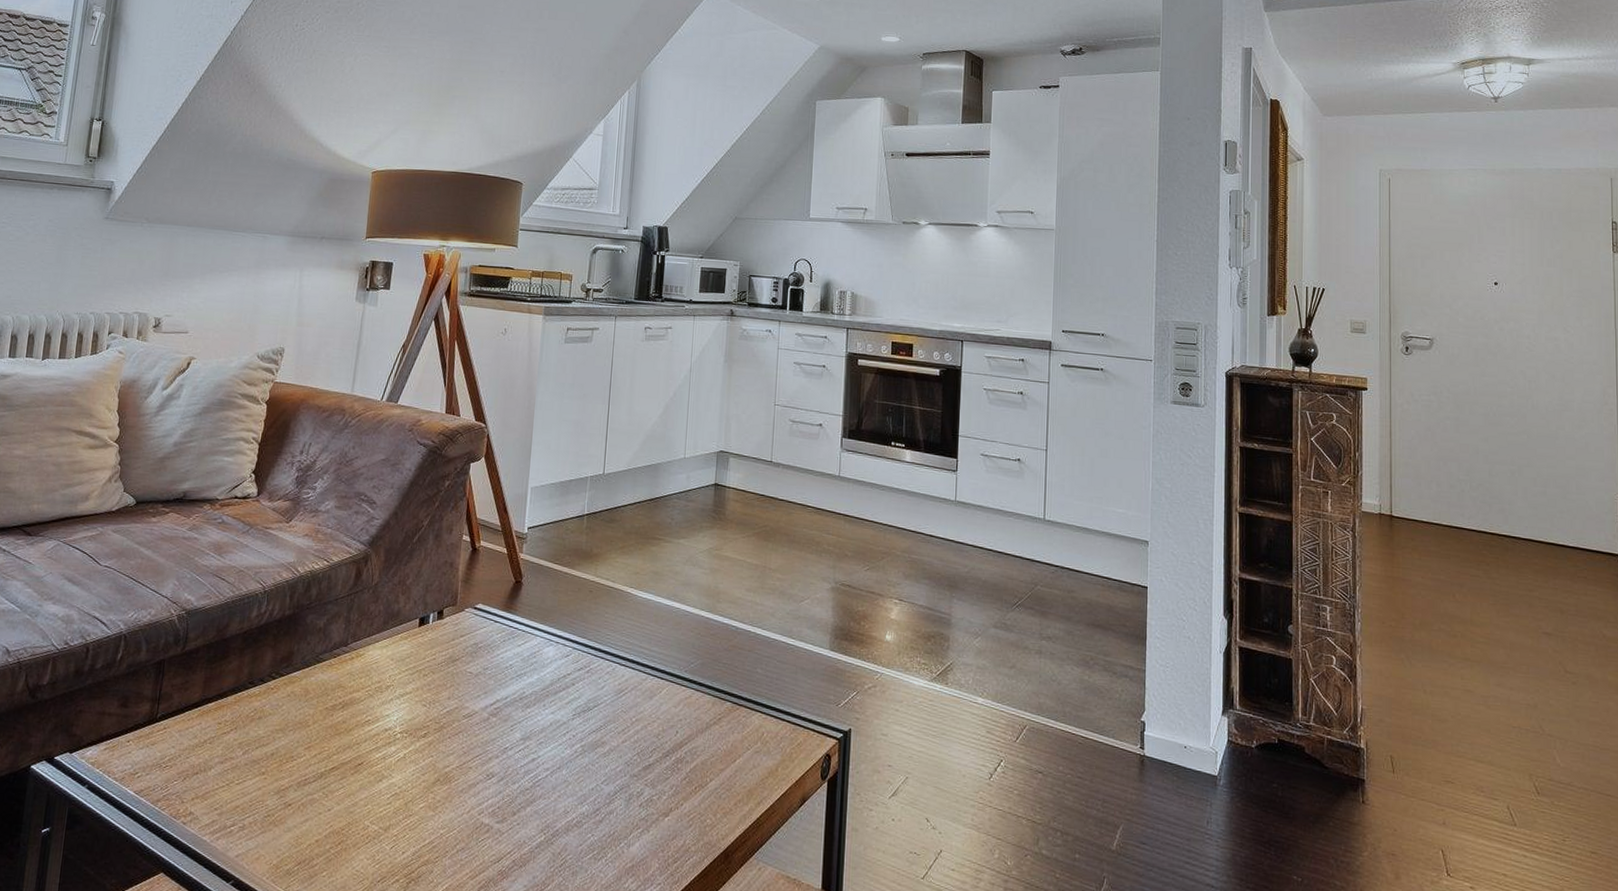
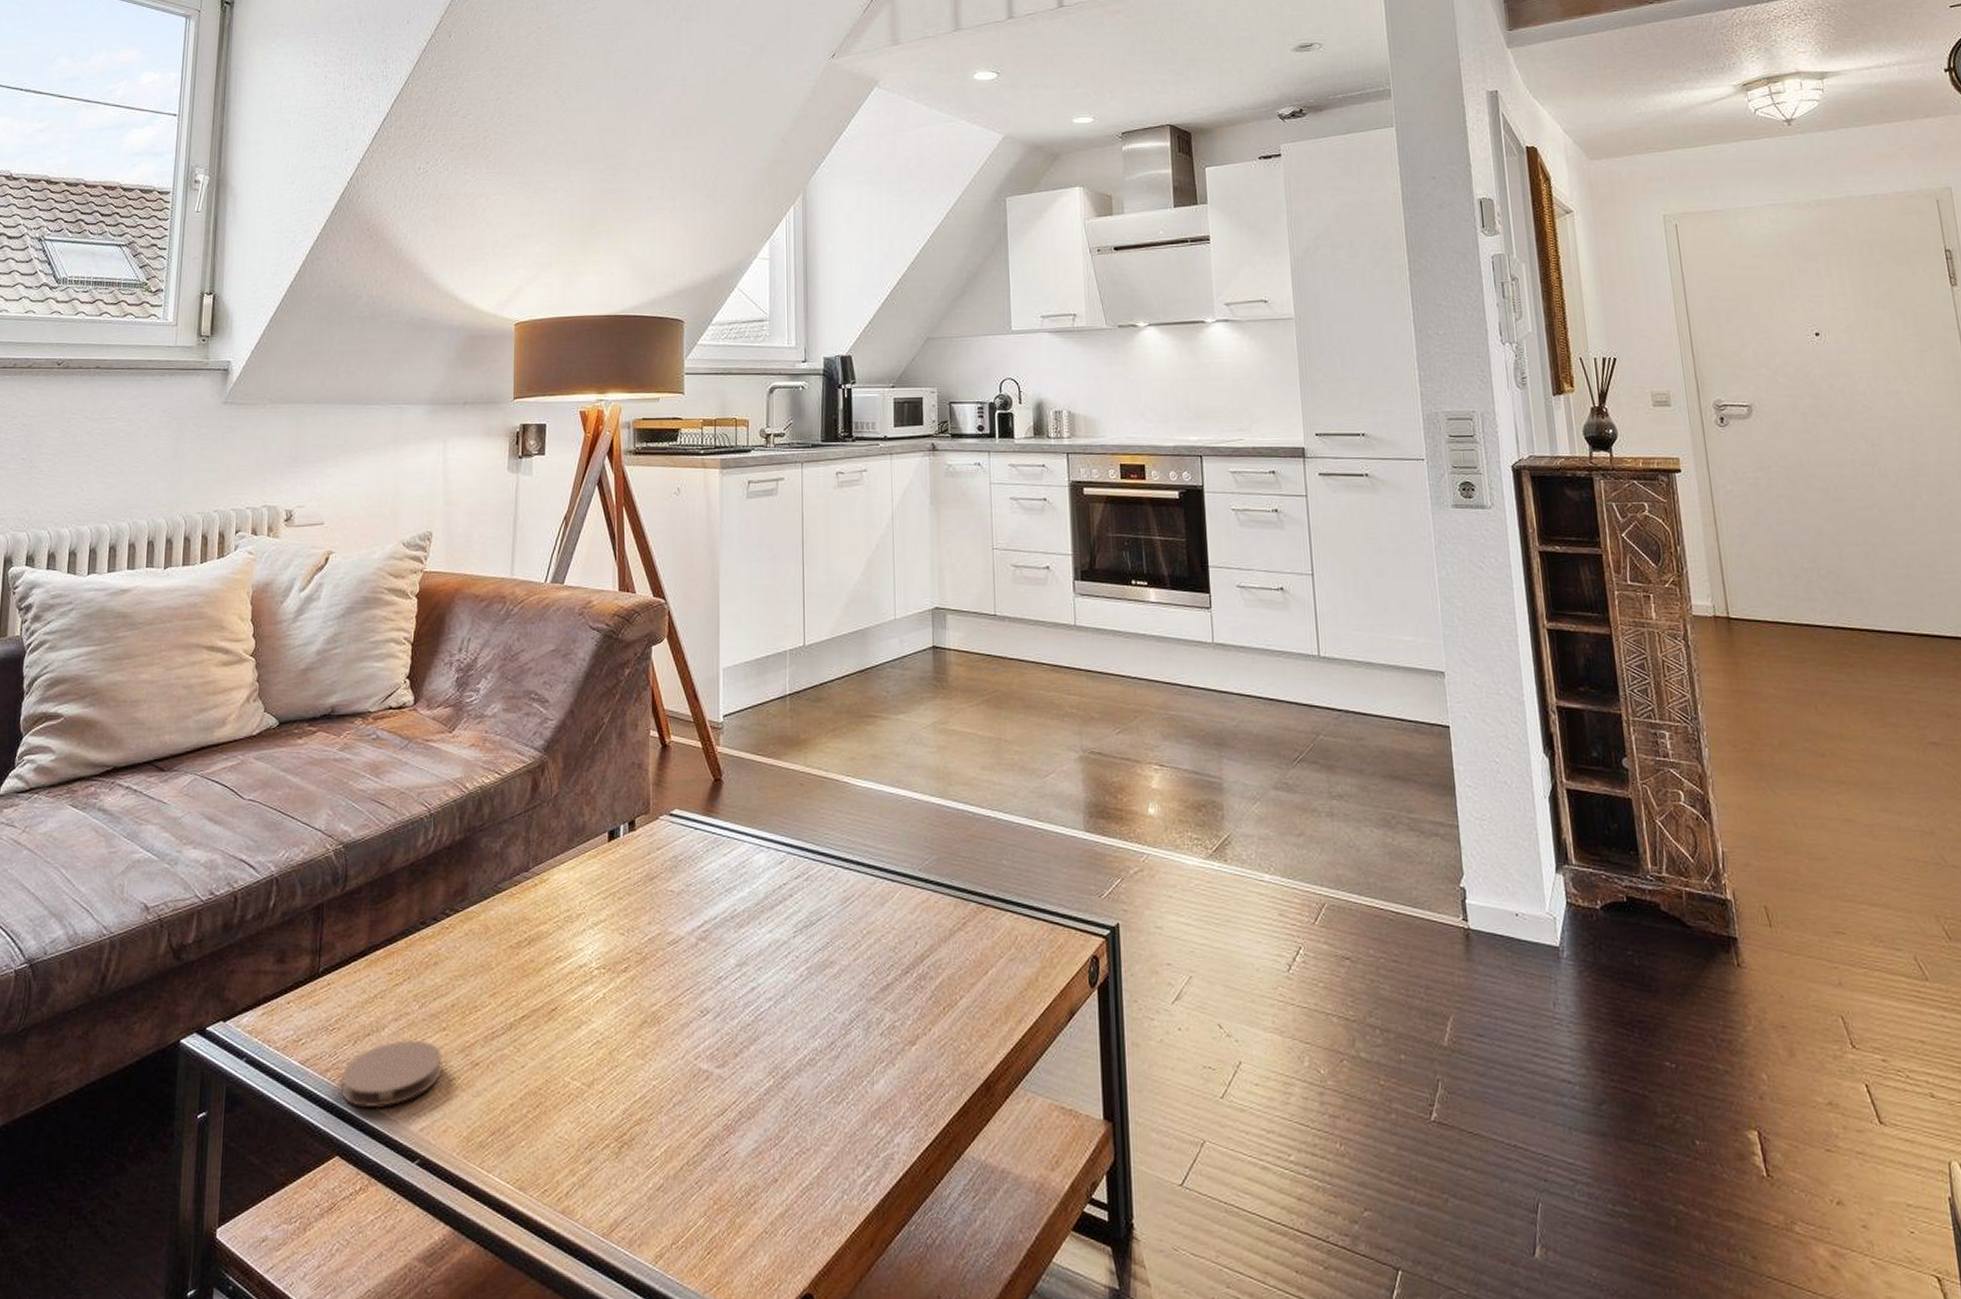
coaster: none [169,780,260,835] -> present [341,1039,442,1108]

